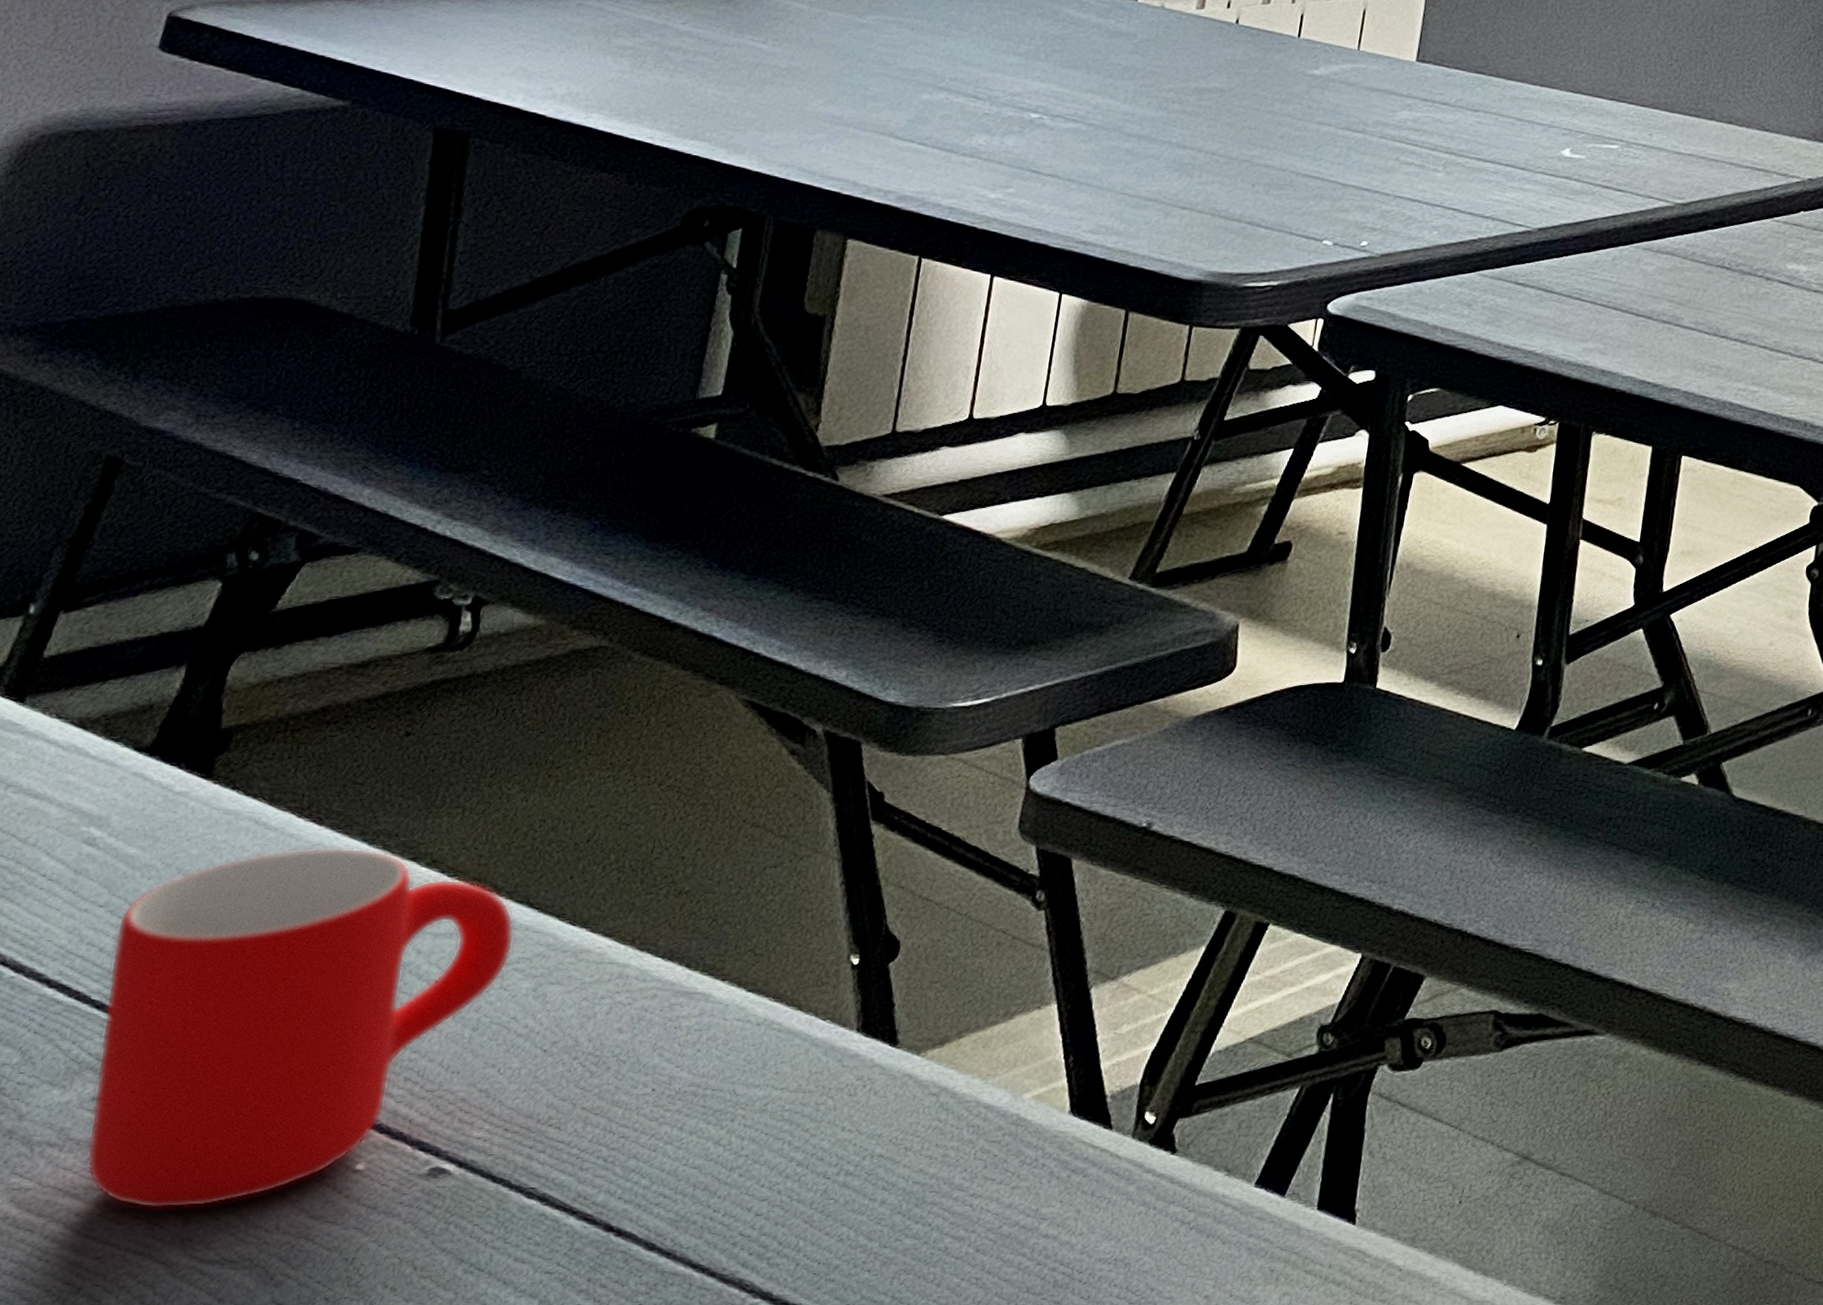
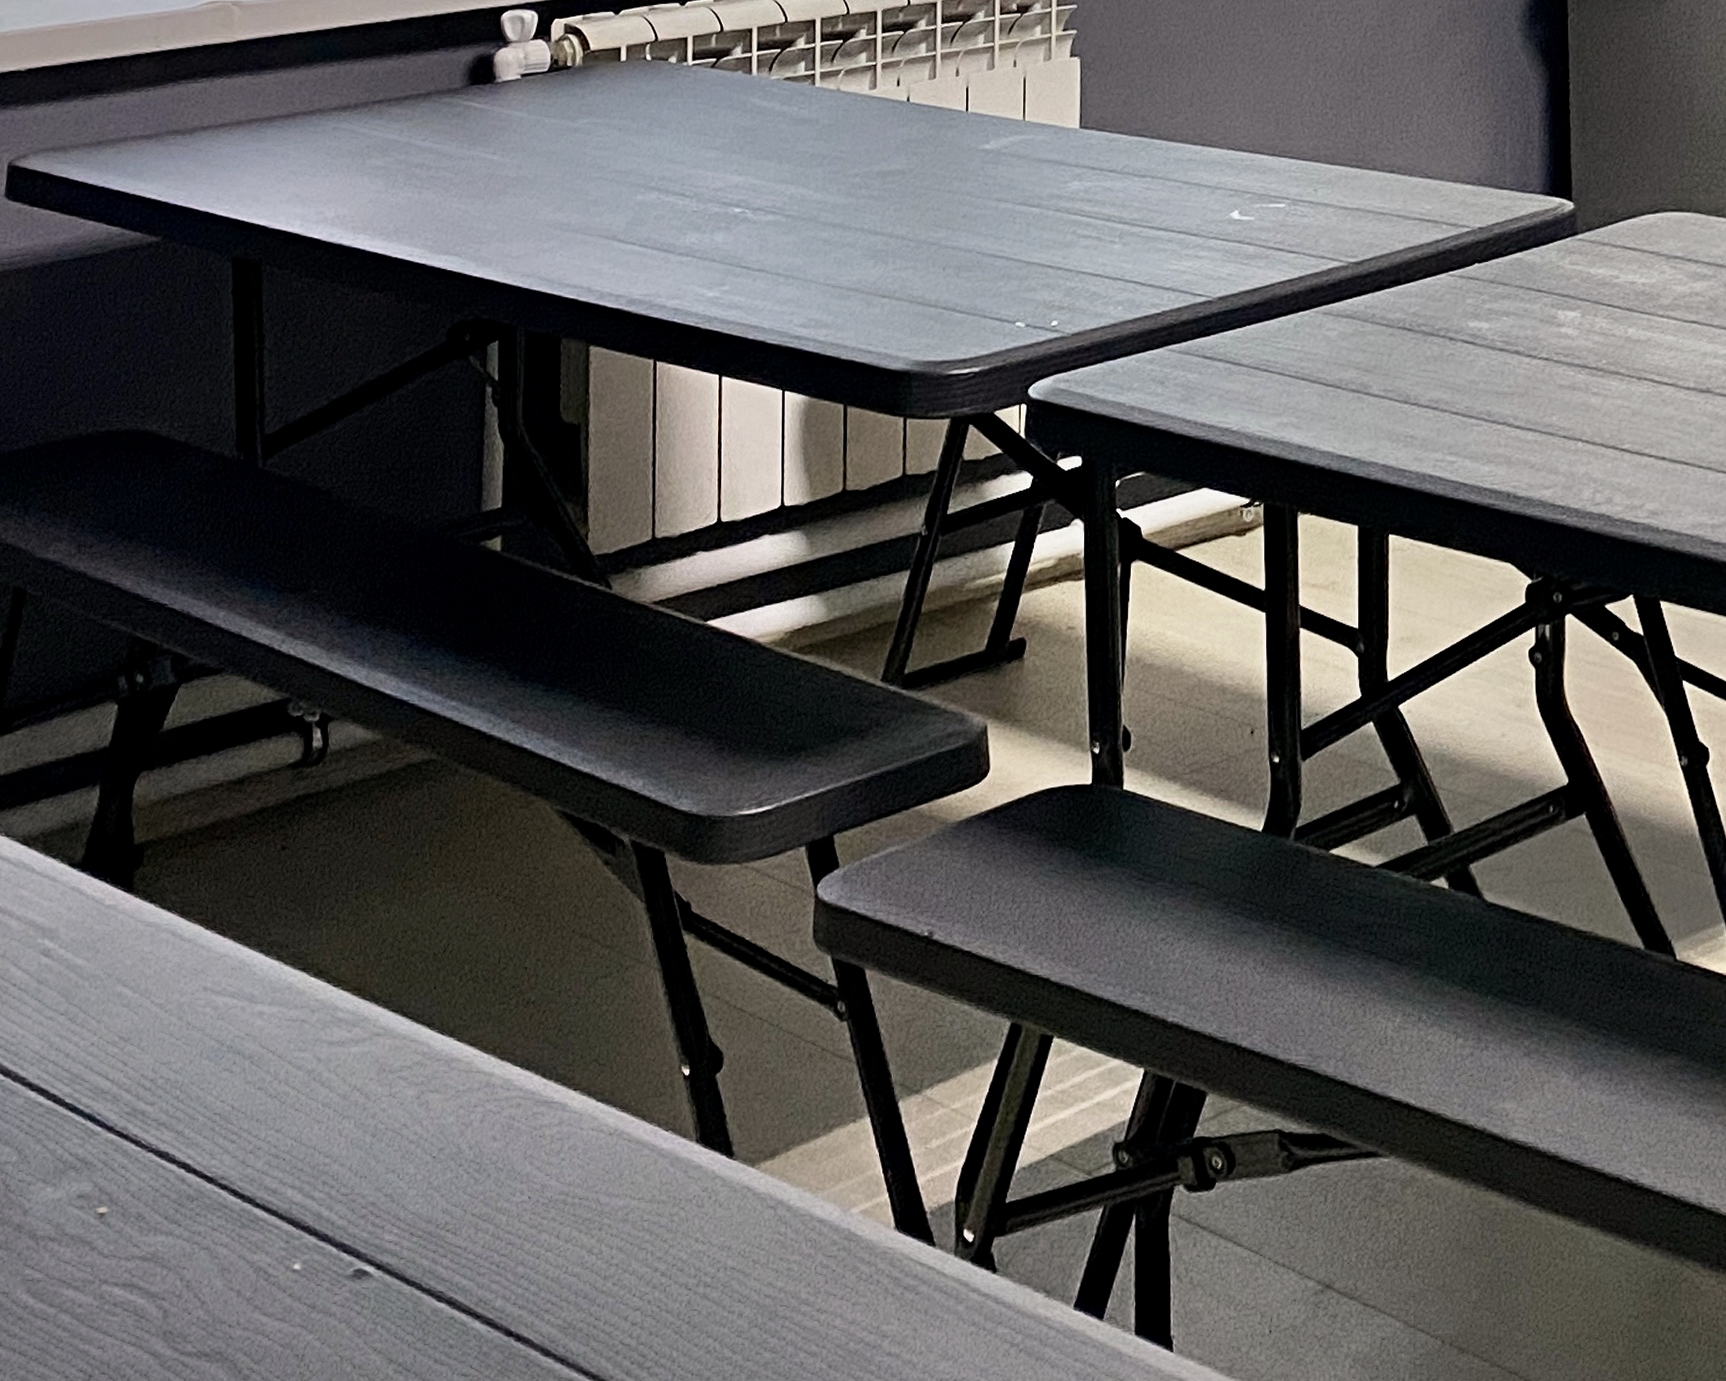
mug: present [86,847,515,1210] -> none [76,958,395,1303]

